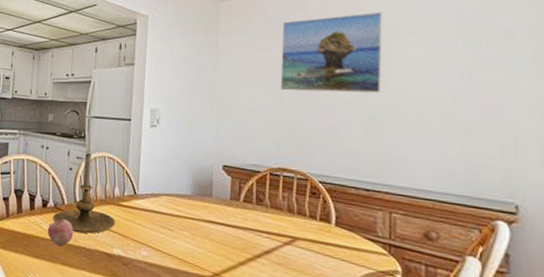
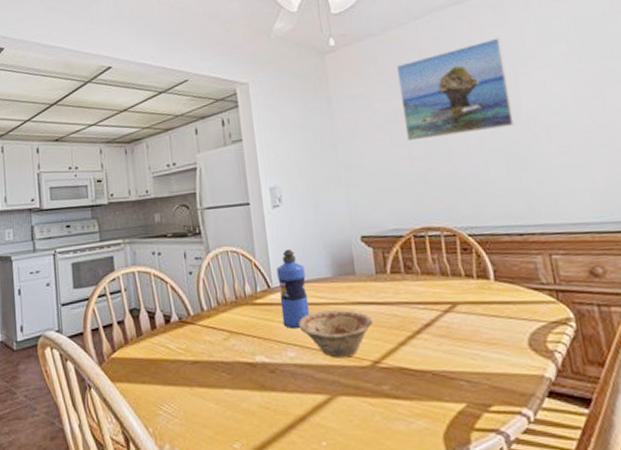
apple: present [47,218,74,246] -> none [175,332,207,365]
candle holder: present [53,153,115,234] -> none [179,251,252,346]
water bottle: none [141,164,169,234] -> present [276,248,310,329]
dish: none [154,221,220,266] -> present [298,309,373,358]

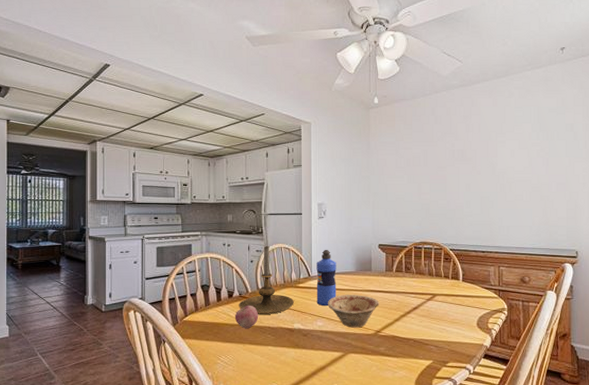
apple: none [175,332,207,365] -> present [234,305,259,328]
candle holder: none [179,251,252,346] -> present [239,246,294,315]
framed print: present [396,37,514,141] -> none [419,114,491,180]

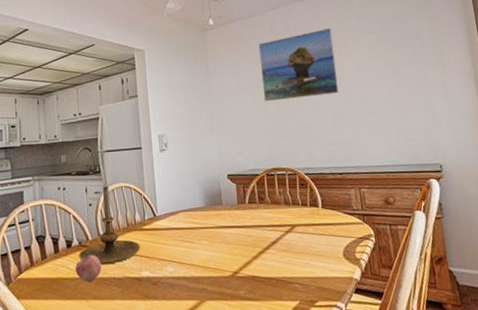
water bottle: present [316,249,337,307] -> none [161,184,187,249]
dish: present [327,295,379,328] -> none [176,232,234,271]
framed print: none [419,114,491,180] -> present [258,27,339,102]

